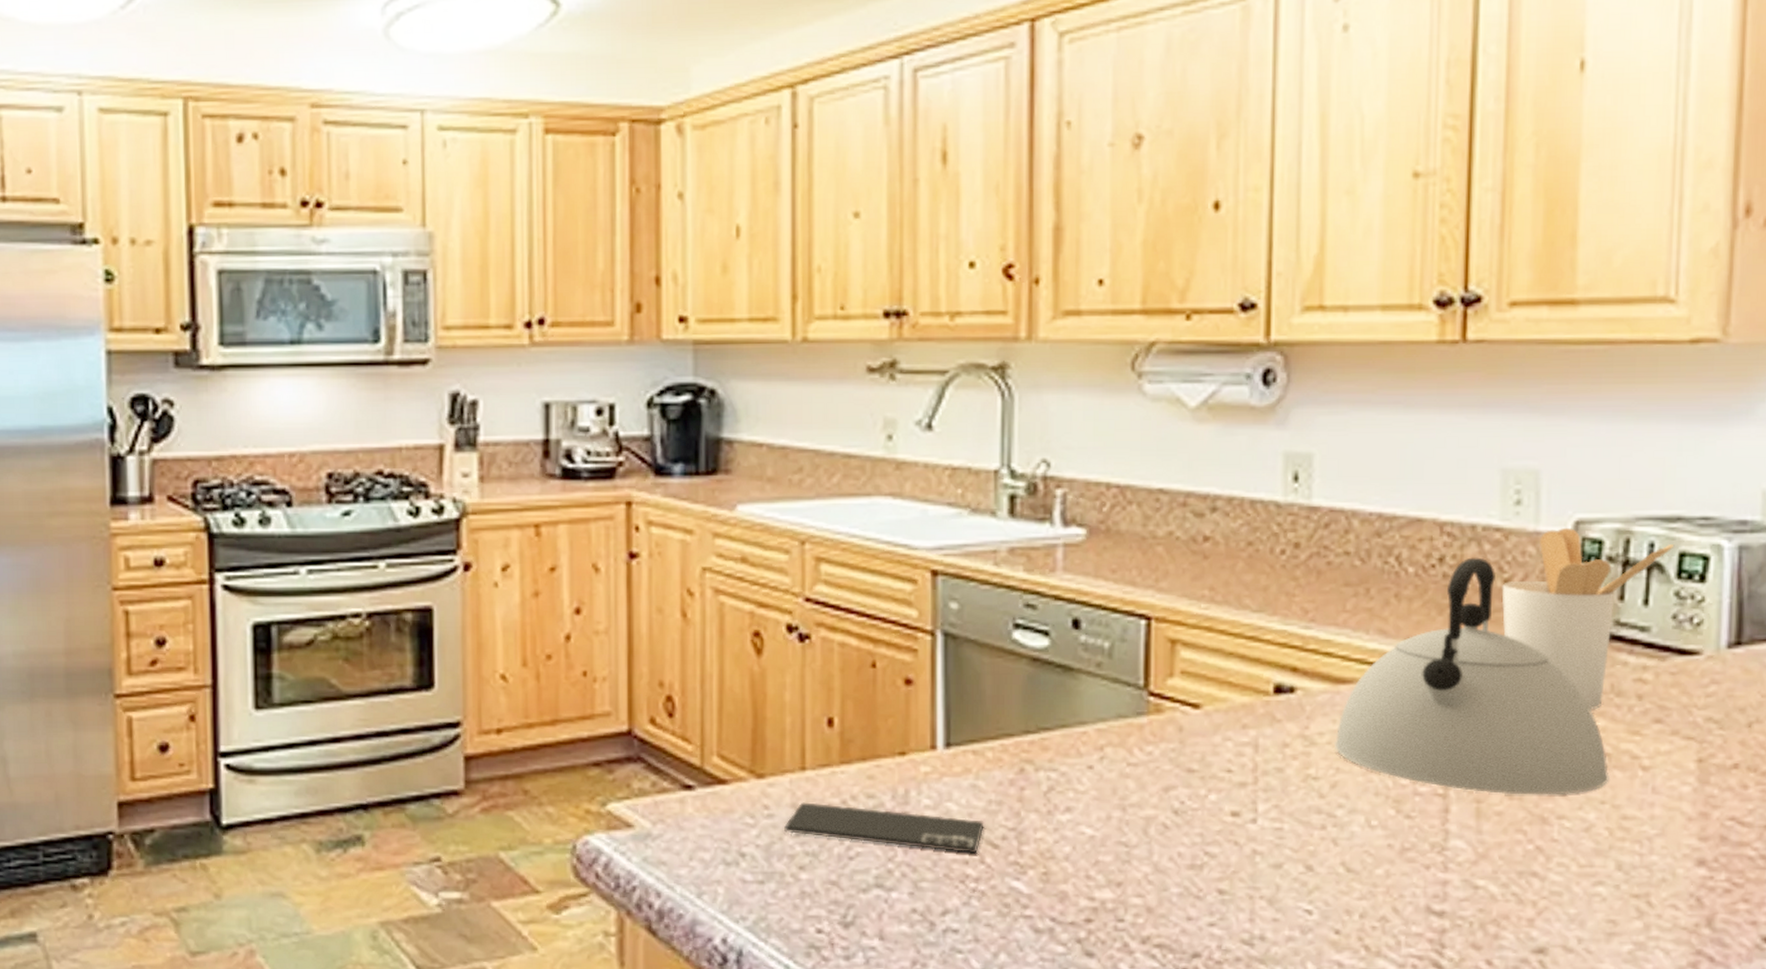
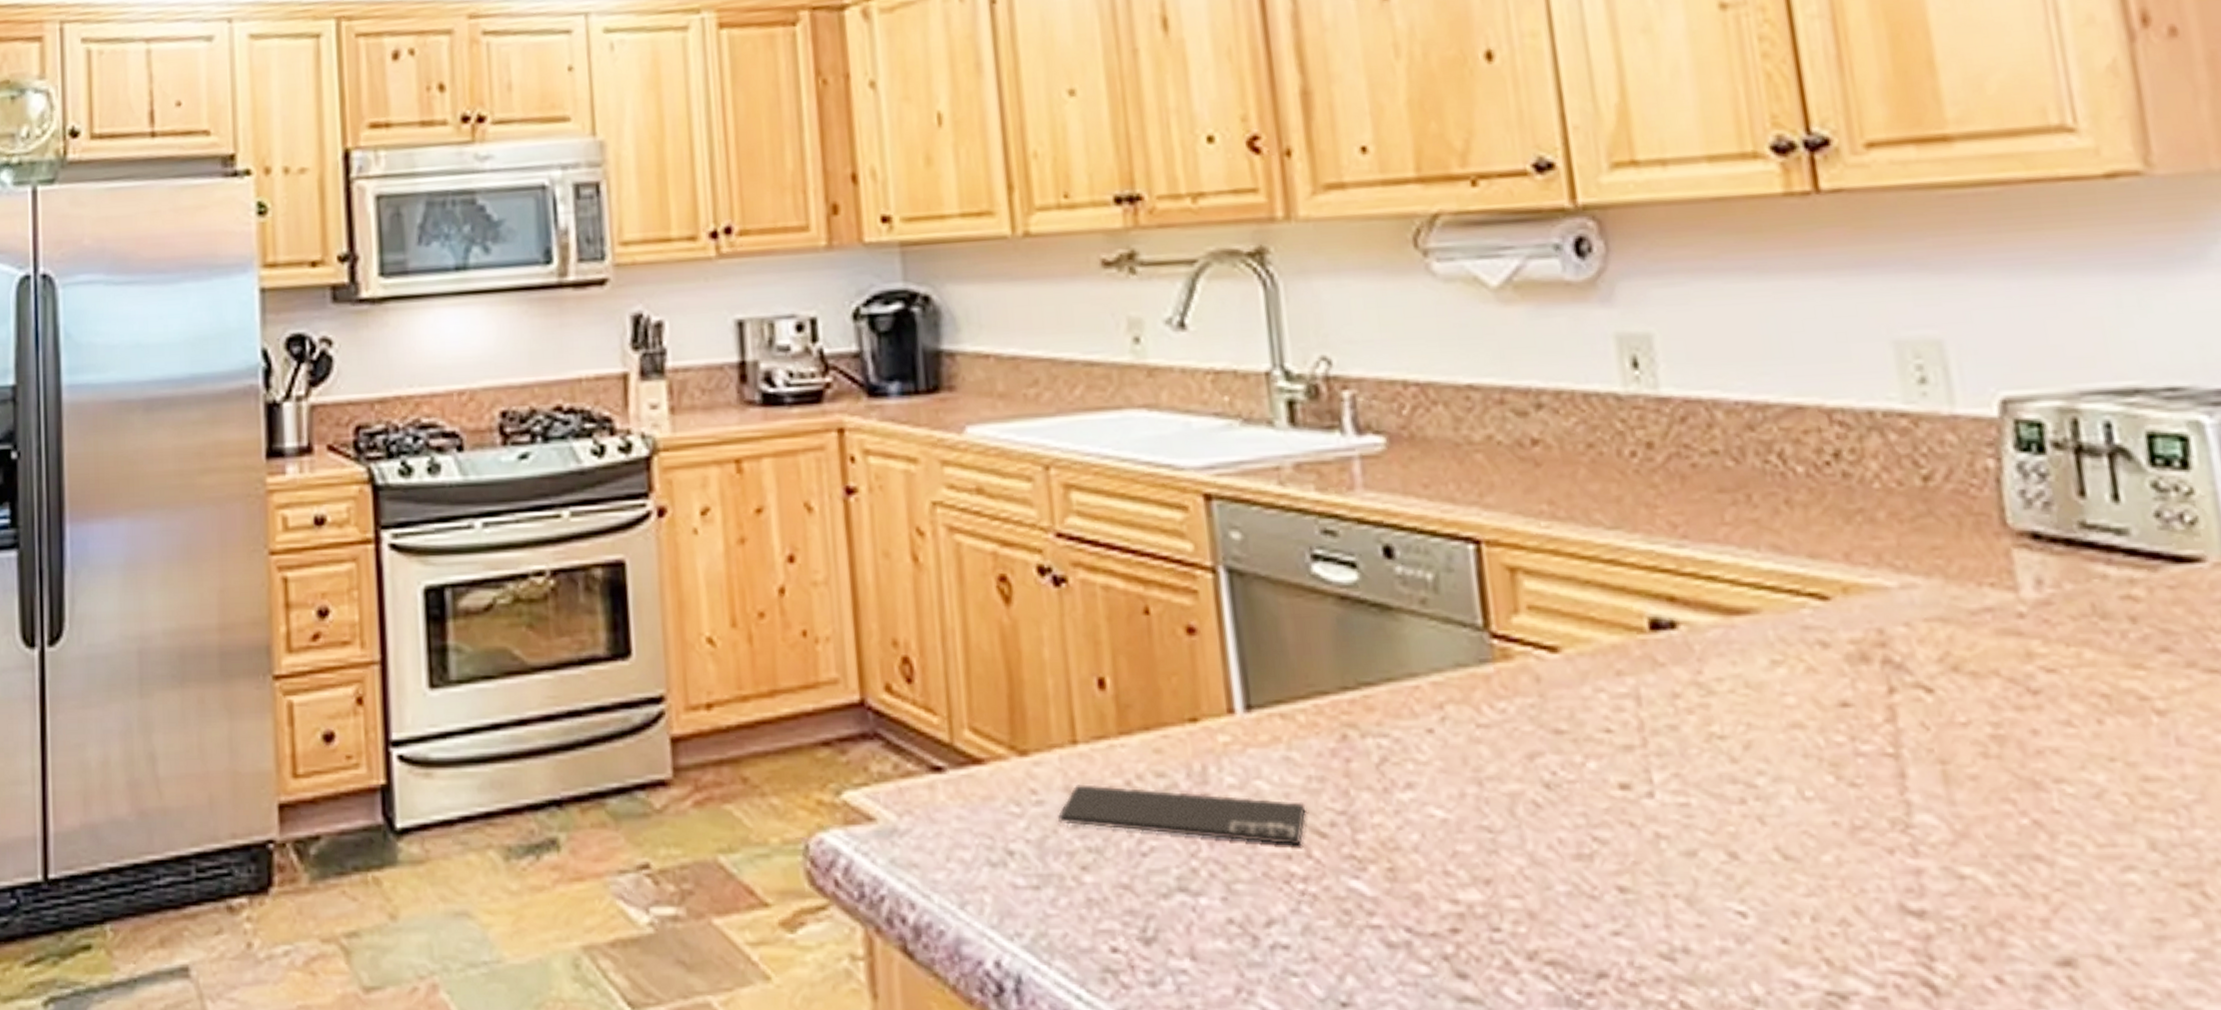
kettle: present [1333,557,1610,795] -> none [1737,450,2115,753]
utensil holder: present [1501,528,1675,710] -> none [1921,409,2139,638]

